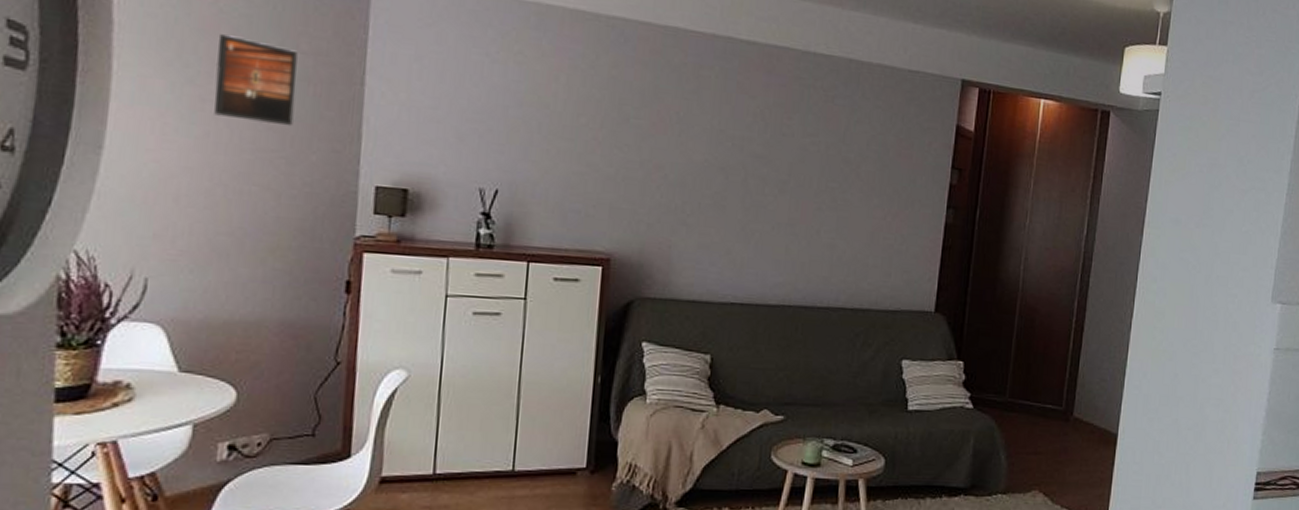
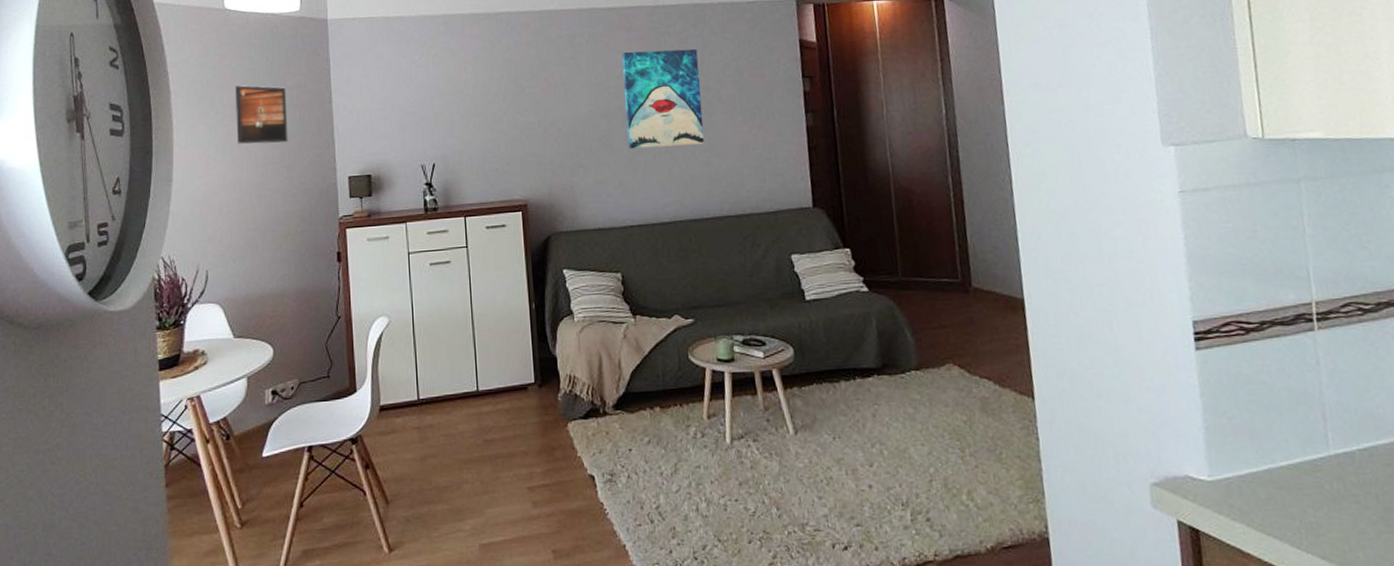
wall art: none [744,98,844,223] -> present [622,48,704,149]

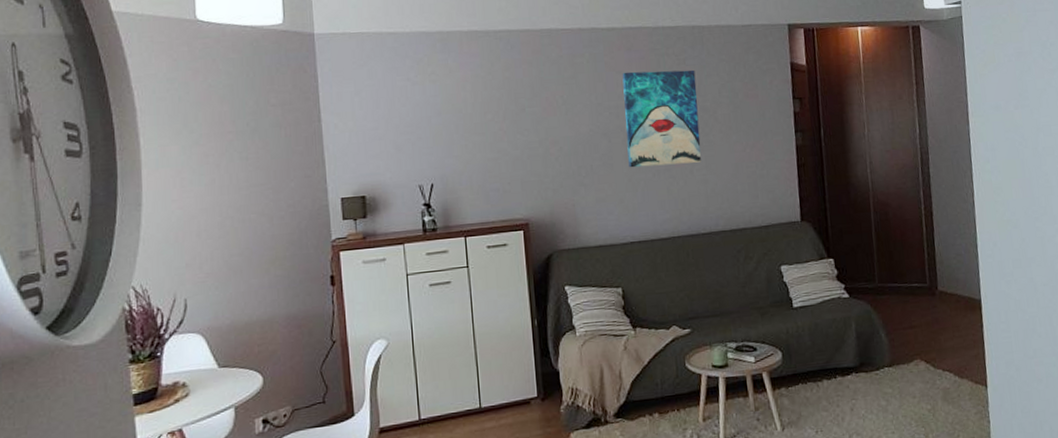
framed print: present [234,85,288,144] -> none [211,102,273,165]

